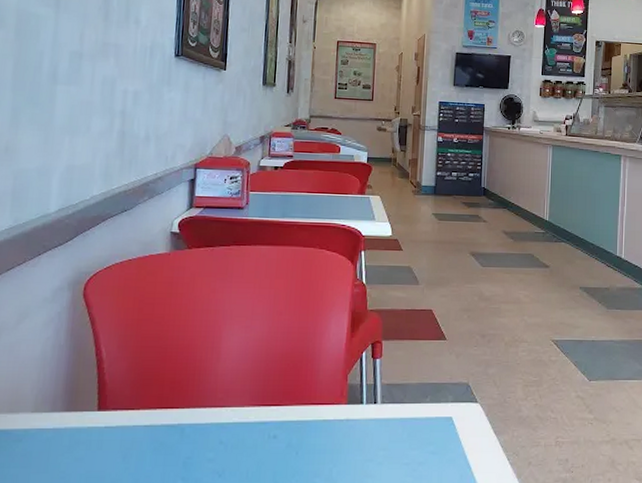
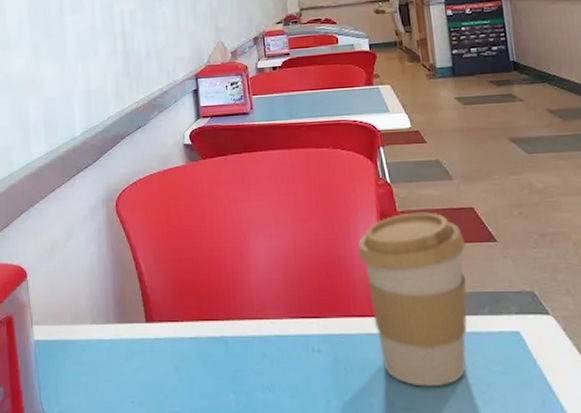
coffee cup: none [326,311,421,467] -> present [358,212,468,387]

